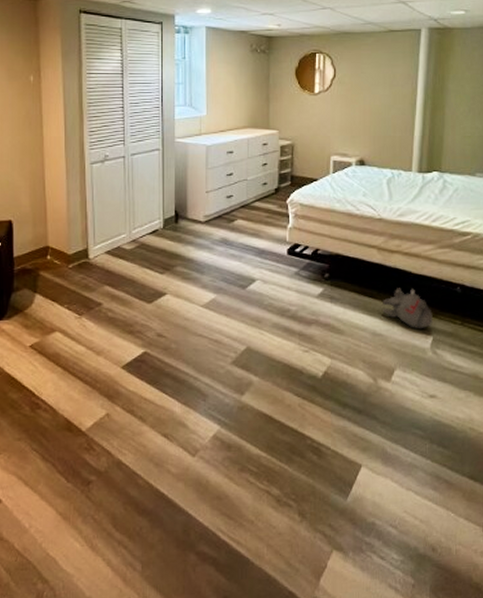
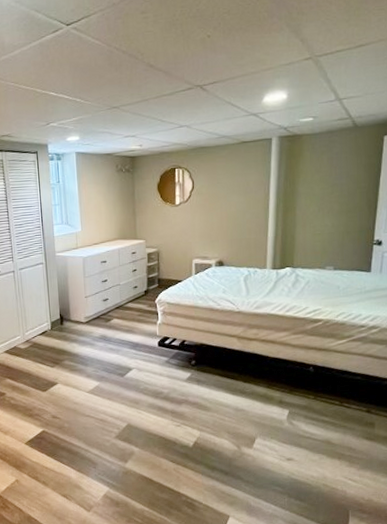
plush toy: present [383,288,433,330] -> none [243,370,288,404]

